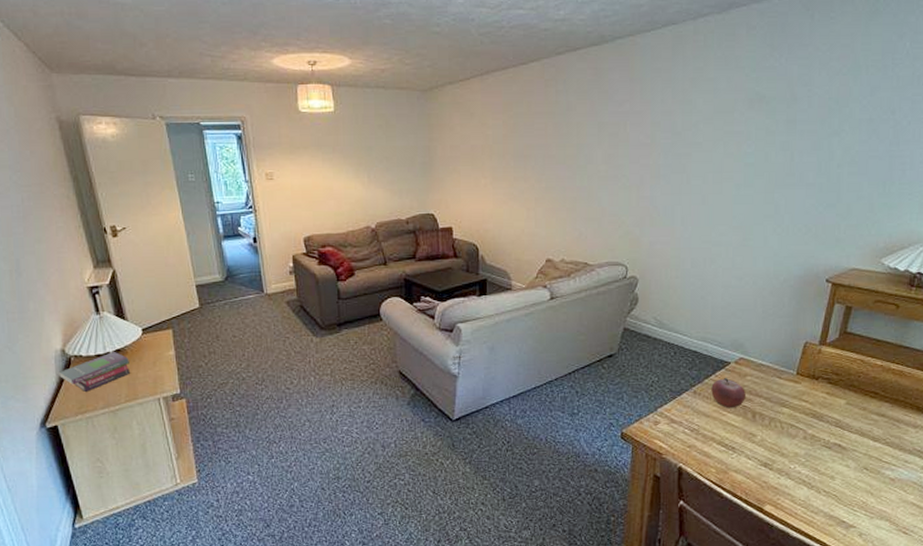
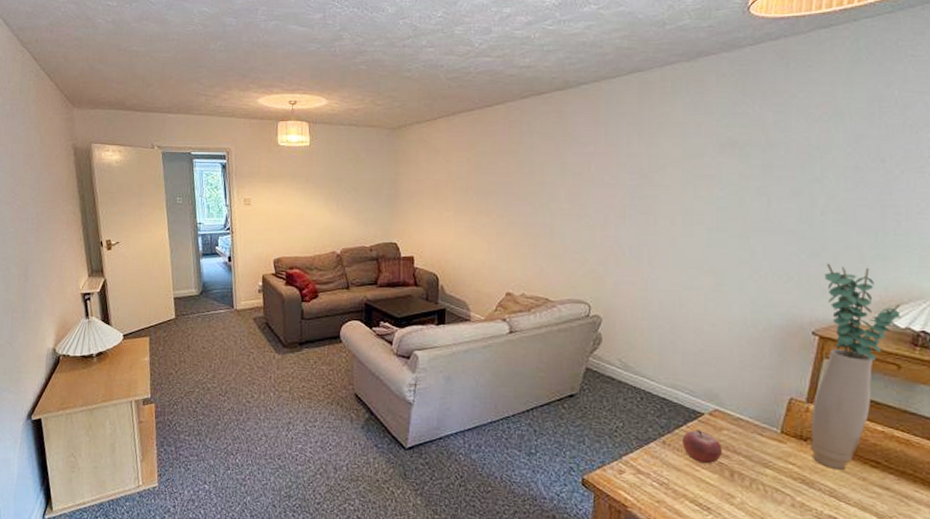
books: present [59,352,130,392] -> none [48,354,109,389]
vase: none [820,214,902,402] -> present [810,263,901,470]

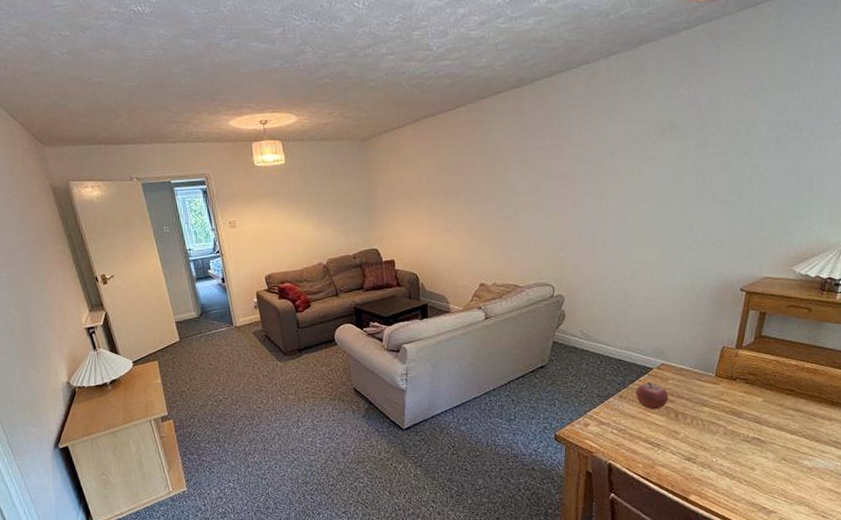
vase: present [810,263,901,470] -> none [738,227,812,400]

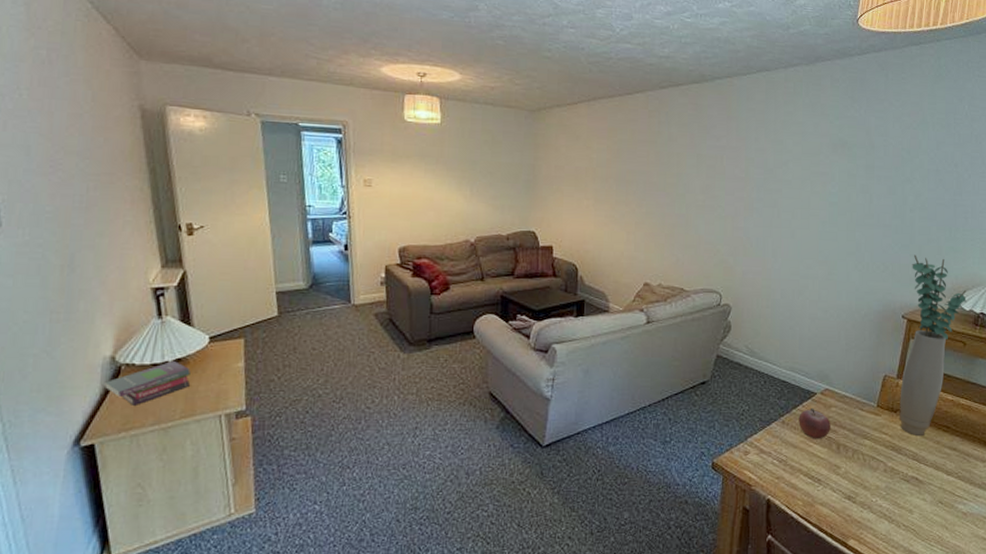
books: none [67,382,125,417] -> present [105,361,191,405]
vase: none [738,227,812,400] -> present [899,254,966,435]

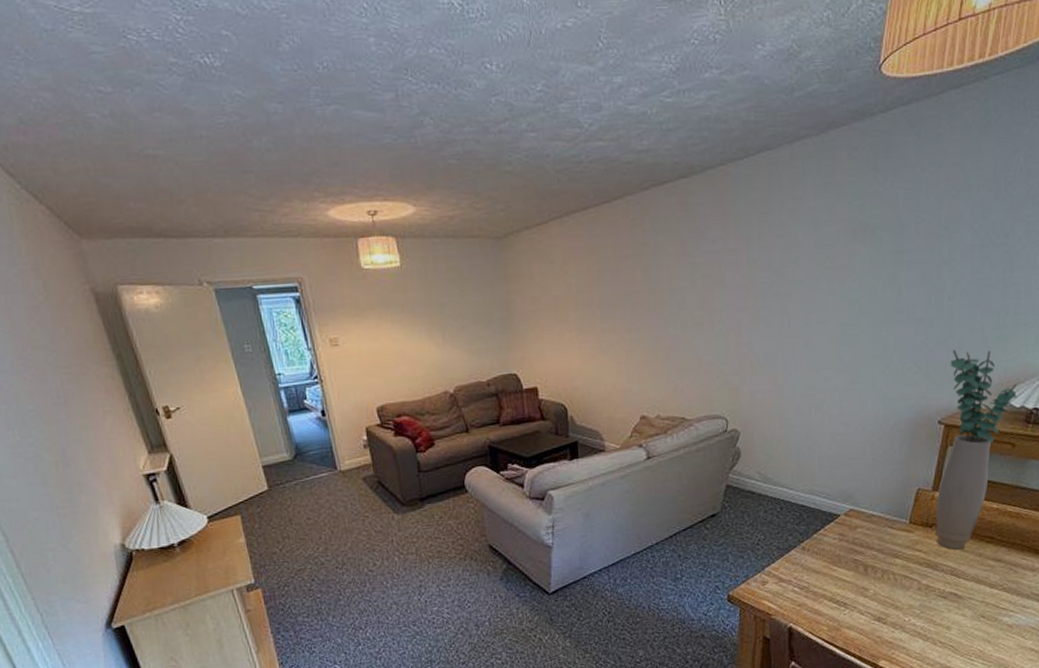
books: present [105,361,191,405] -> none [121,543,198,588]
fruit: present [799,407,830,439] -> none [820,530,856,563]

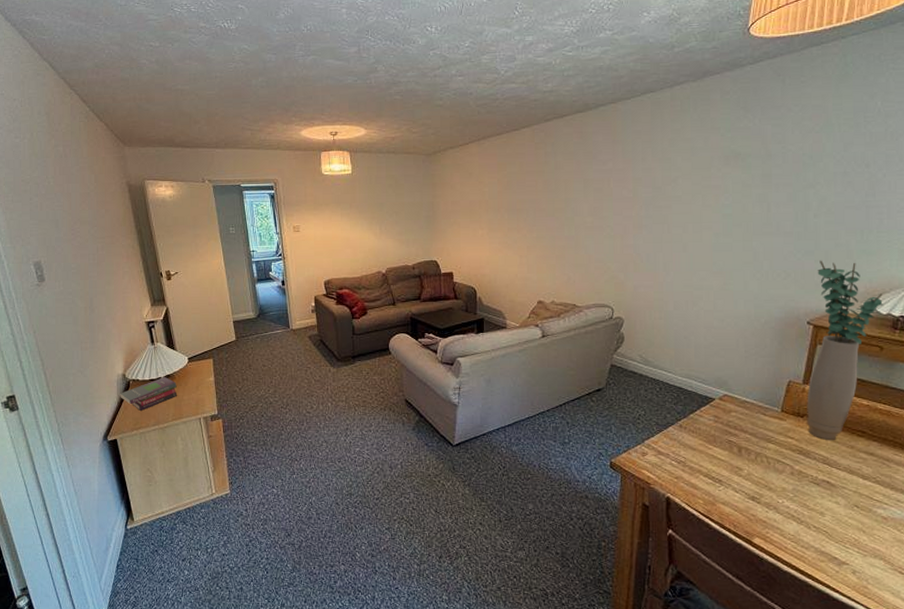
books: none [121,543,198,588] -> present [120,377,177,411]

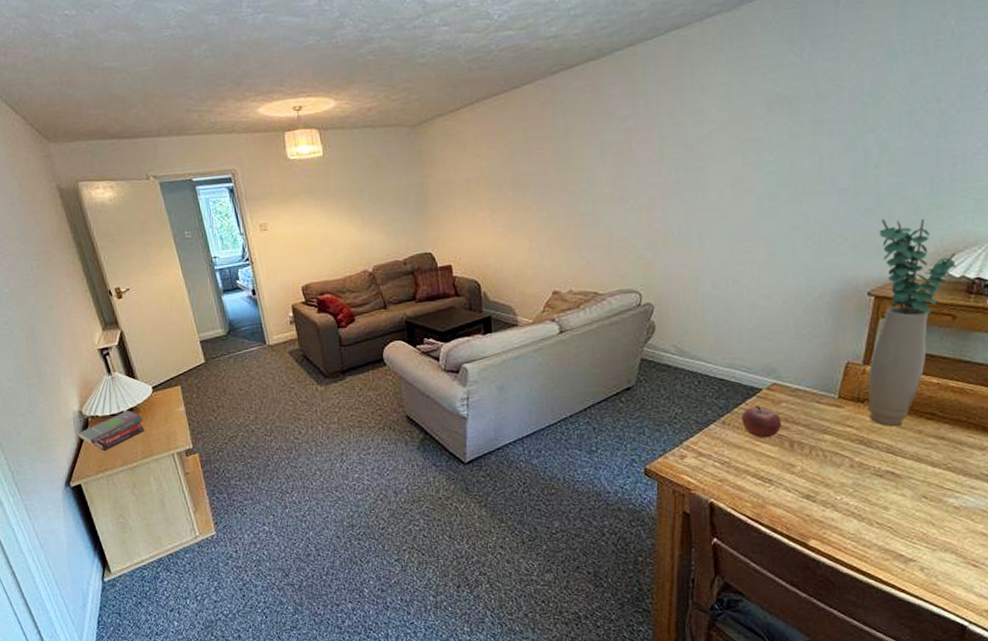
fruit: none [697,412,731,443] -> present [742,405,781,438]

